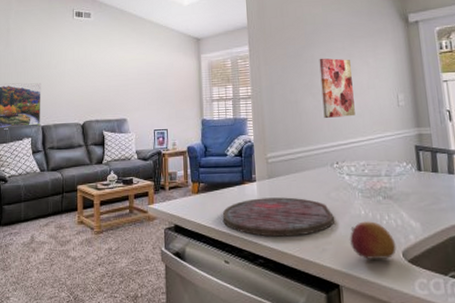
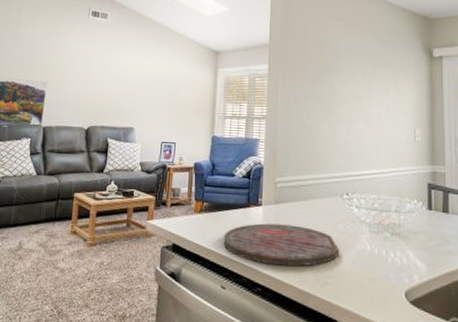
wall art: present [319,58,355,118] -> none [338,84,370,148]
fruit: present [350,221,397,259] -> none [353,257,399,298]

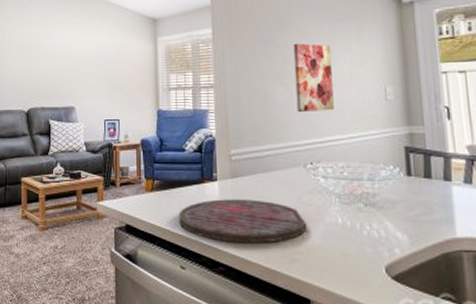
wall art: none [338,84,370,148] -> present [293,43,334,112]

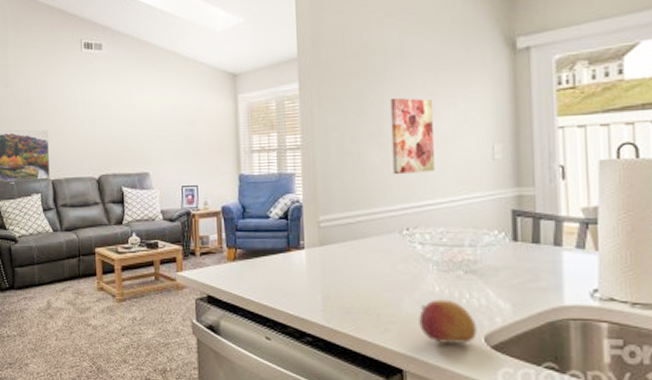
cutting board: present [178,199,308,244] -> none [263,268,402,313]
fruit: none [324,230,378,274] -> present [419,299,477,344]

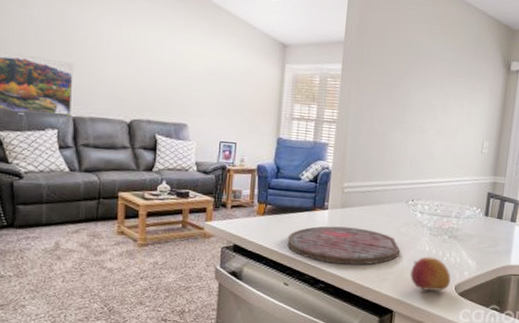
cutting board: none [263,268,402,313] -> present [287,226,401,265]
wall art: present [390,97,435,174] -> none [408,91,446,157]

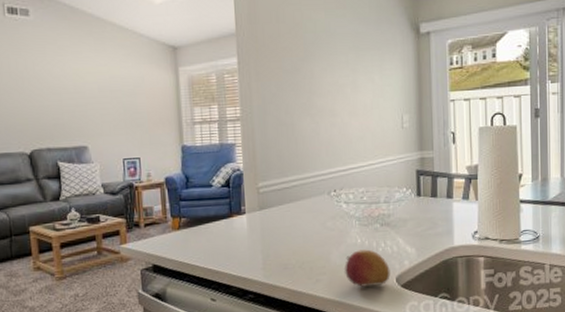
cutting board: present [287,226,401,265] -> none [207,229,331,271]

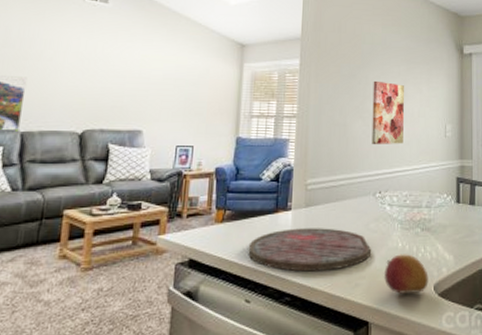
cutting board: none [207,229,331,271] -> present [248,228,372,272]
wall art: none [319,73,356,142] -> present [372,80,404,144]

